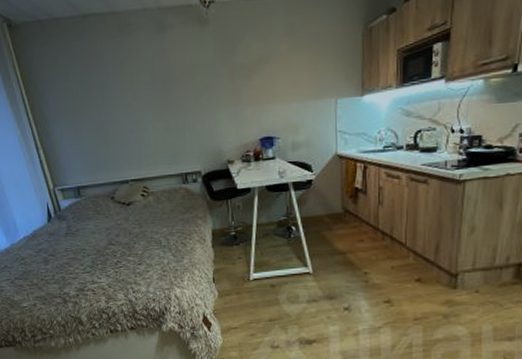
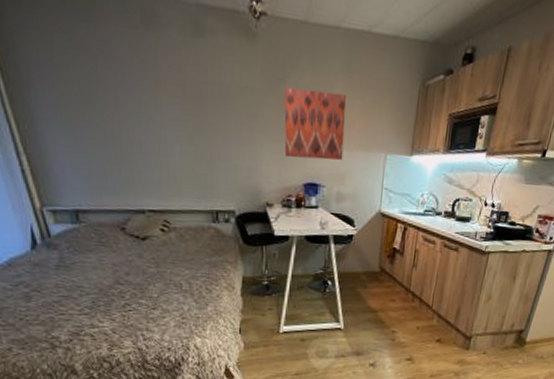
wall art: none [235,52,294,118] -> present [284,87,347,161]

